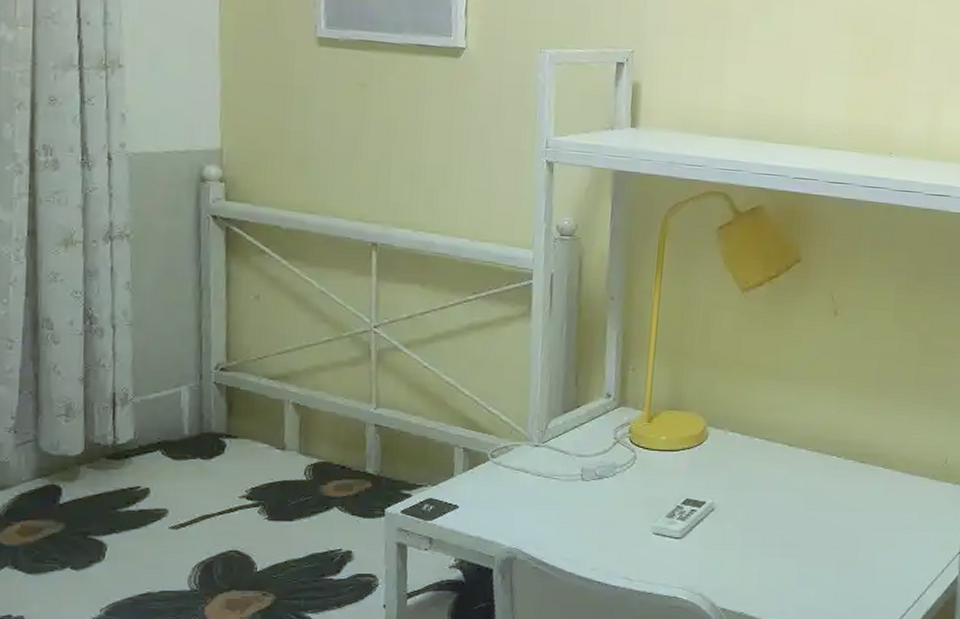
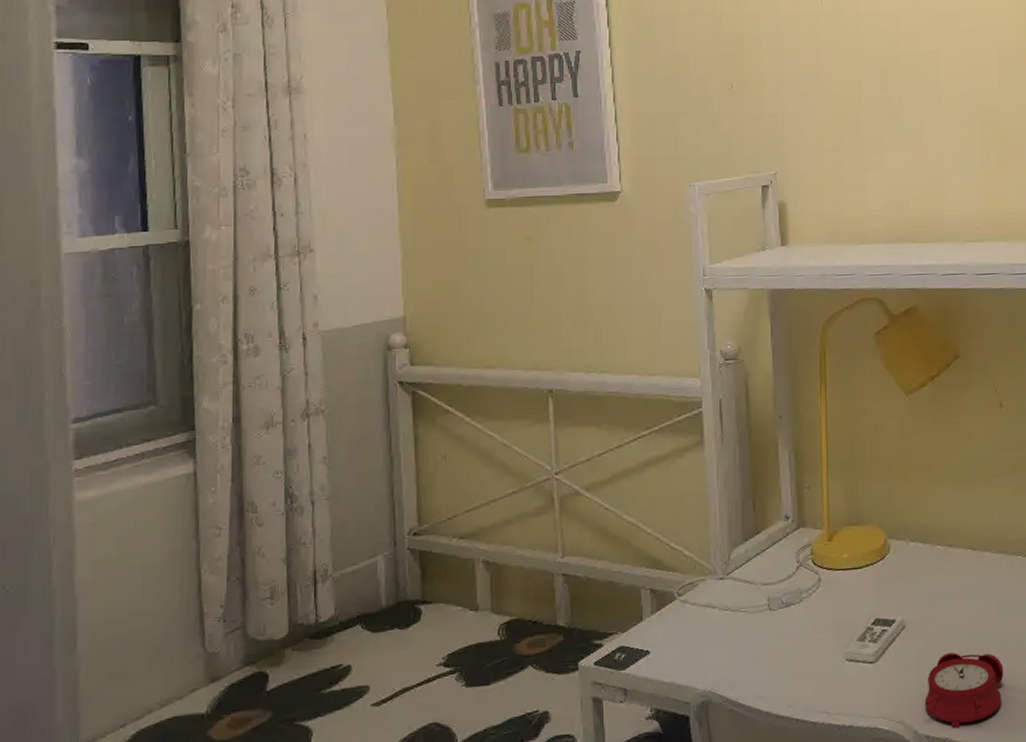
alarm clock: none [724,537,805,604] -> present [924,653,1004,728]

